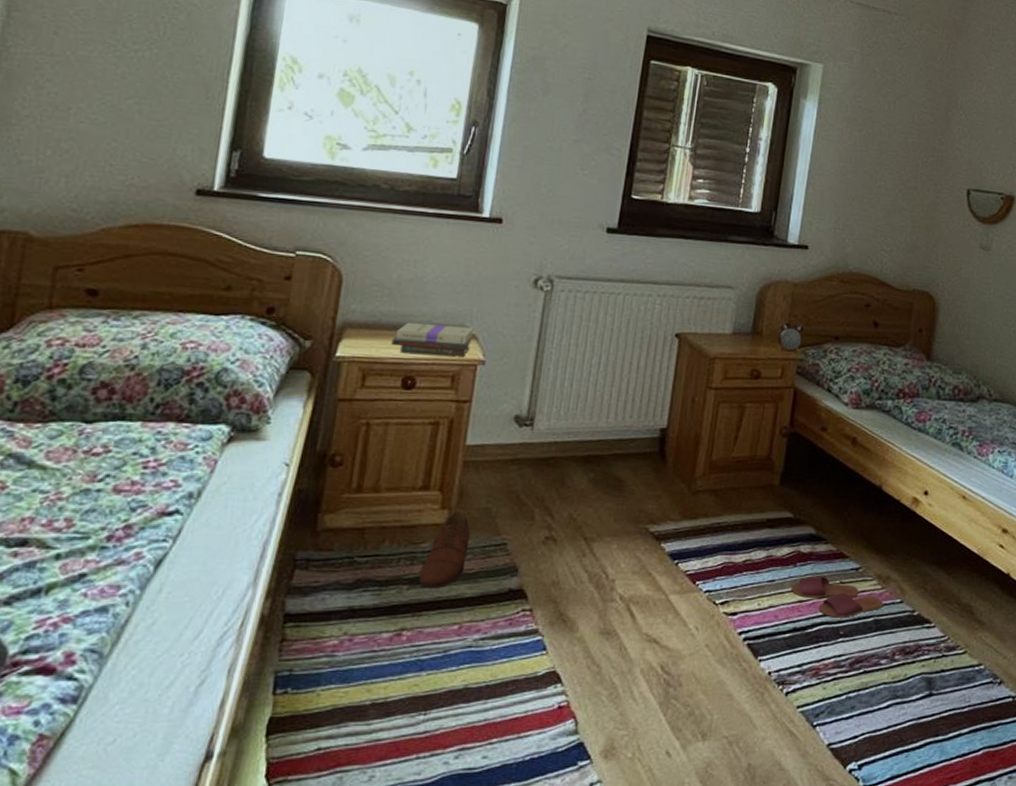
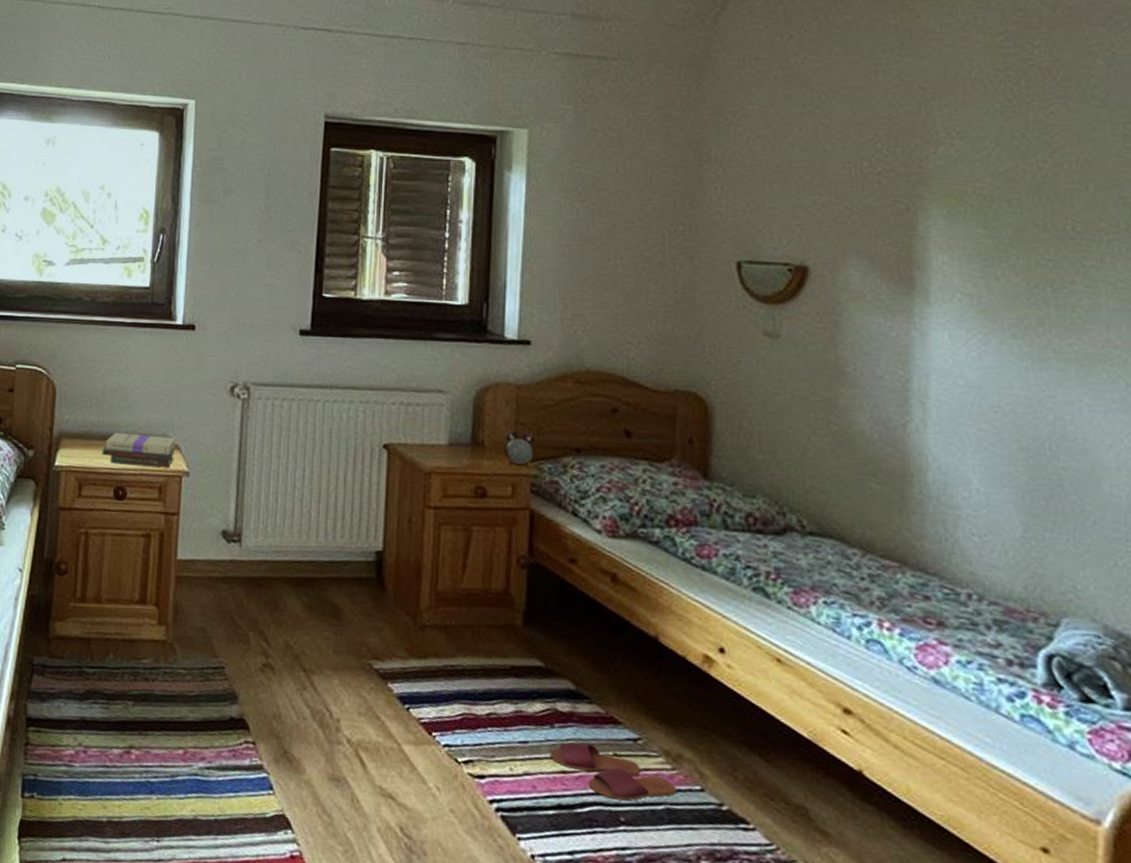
shoe: present [419,508,471,589] -> none [143,625,188,709]

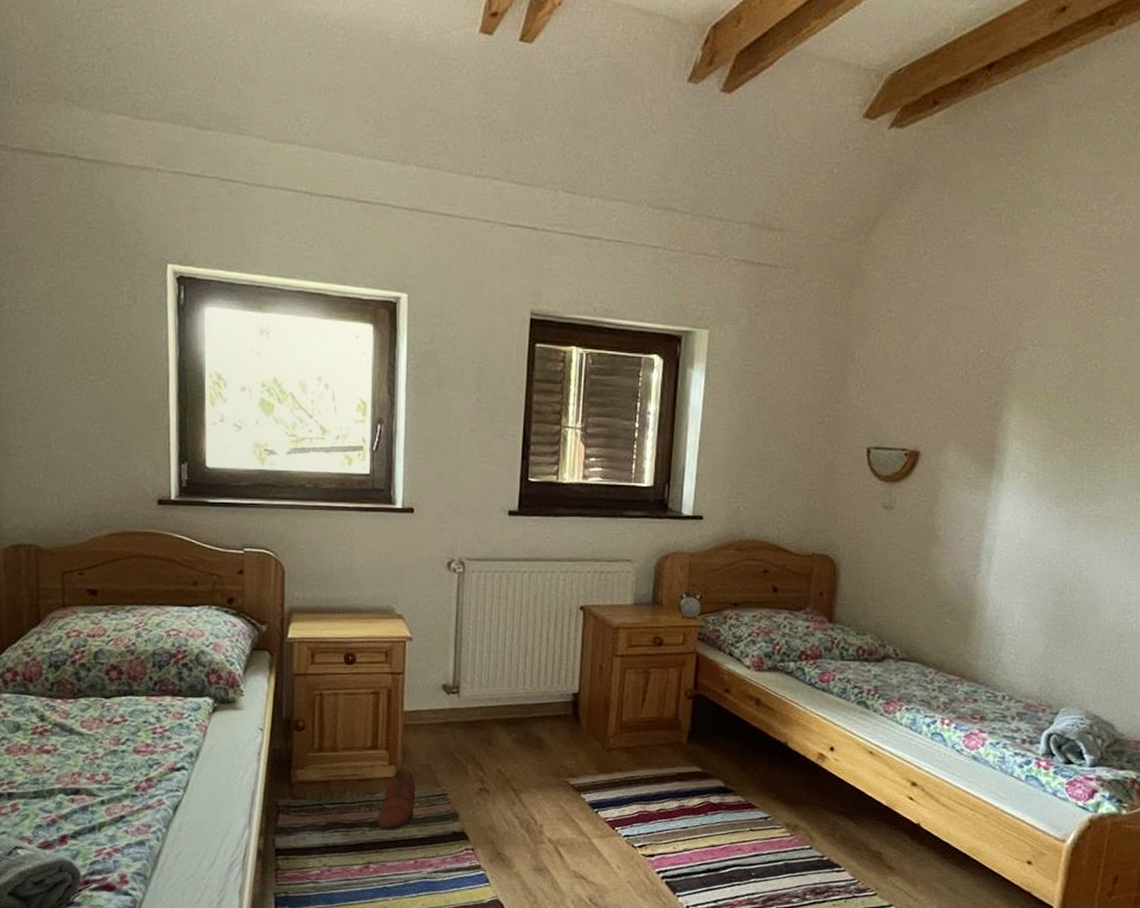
books: present [102,432,176,468] -> none [331,606,400,635]
shoe: none [143,625,188,709] -> present [378,764,416,831]
slippers: present [550,741,677,801] -> none [703,824,793,861]

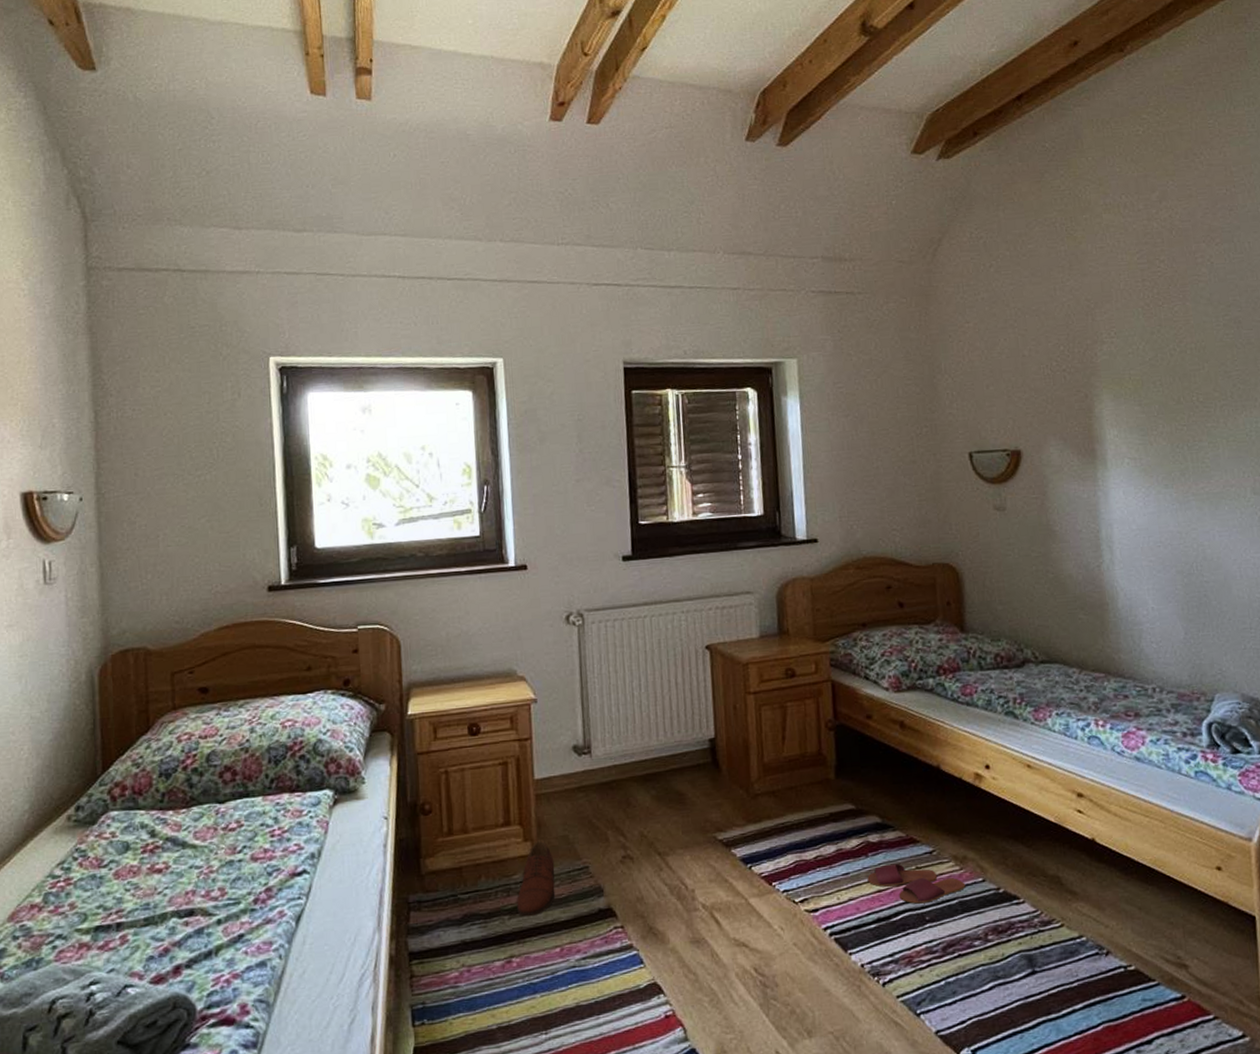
alarm clock: present [678,587,703,621] -> none [805,612,831,646]
slippers: none [703,824,793,861] -> present [867,863,966,904]

